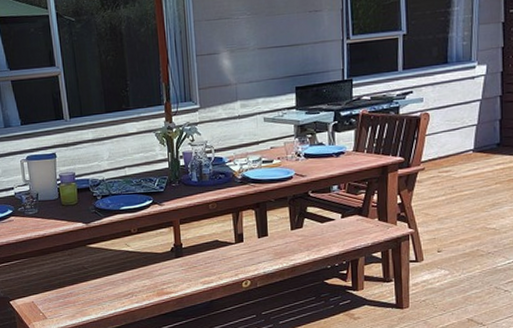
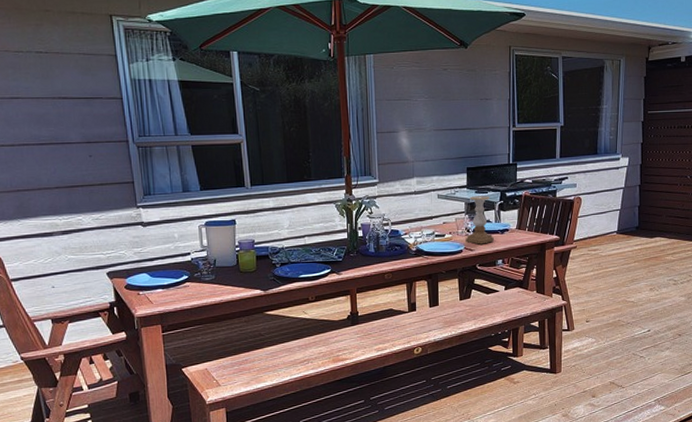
candle holder: none [296,116,328,170] -> present [465,196,494,245]

